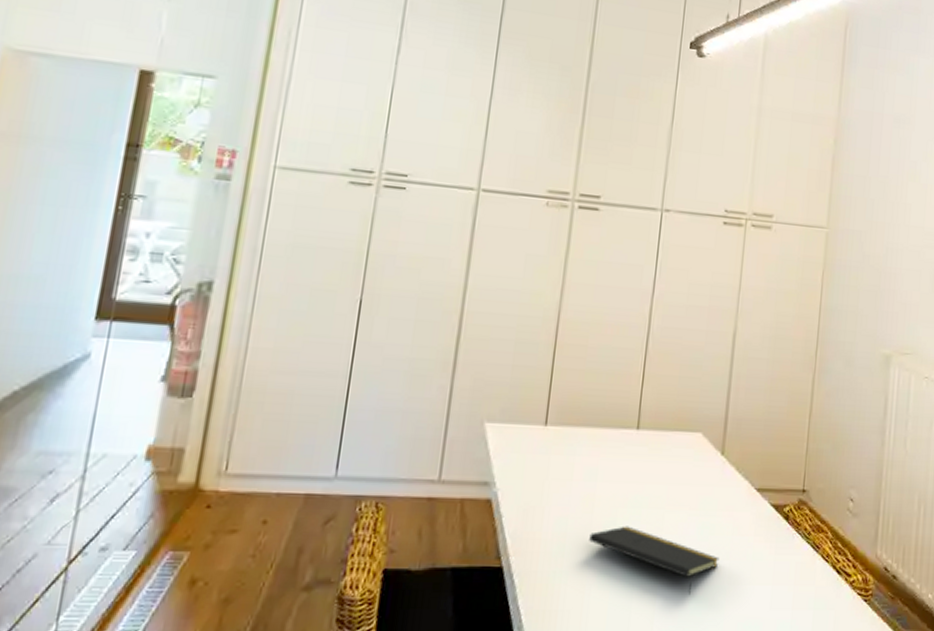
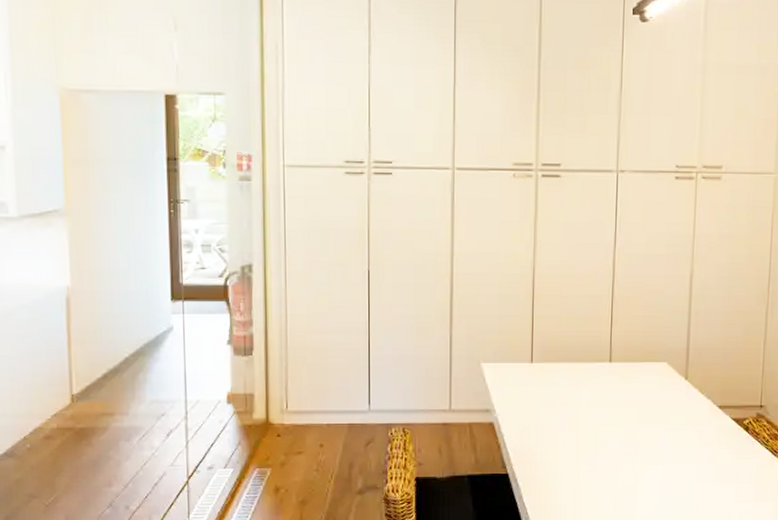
notepad: present [589,526,720,596] -> none [577,439,689,493]

